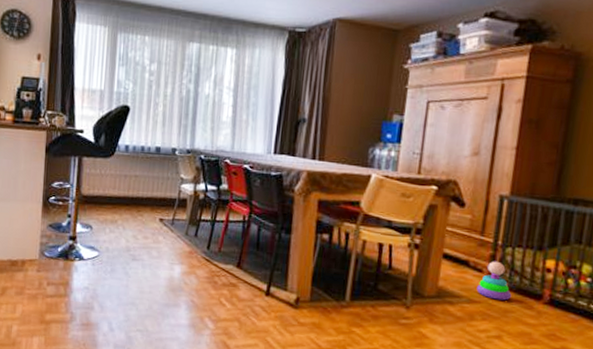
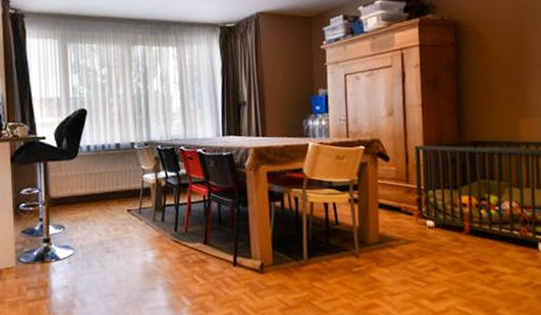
stacking toy: present [477,261,512,301] -> none [411,203,440,238]

